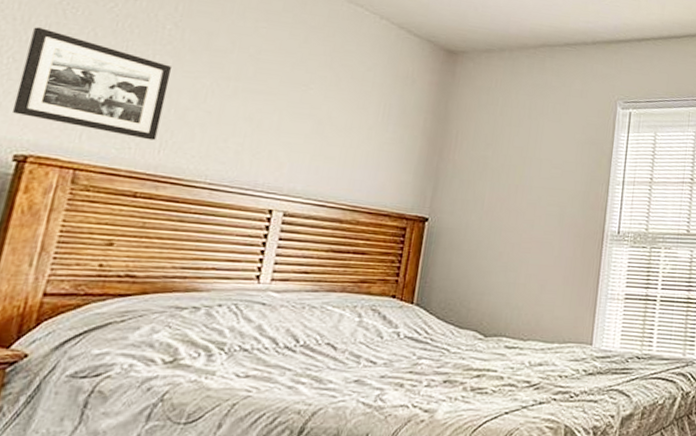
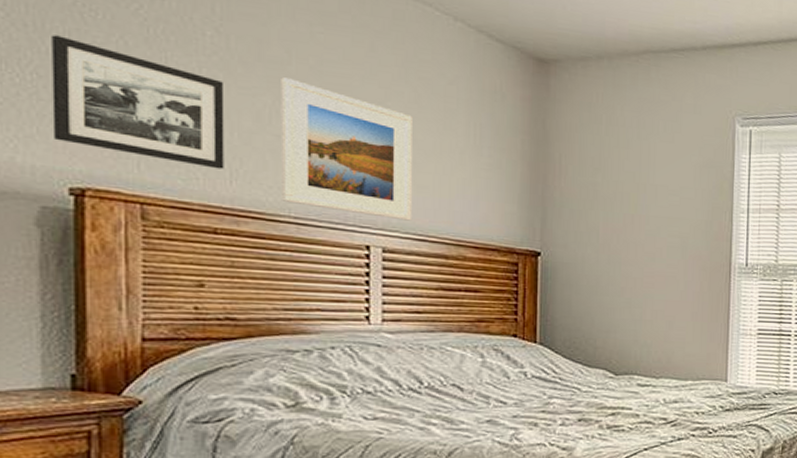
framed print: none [201,63,331,188] -> present [280,77,413,221]

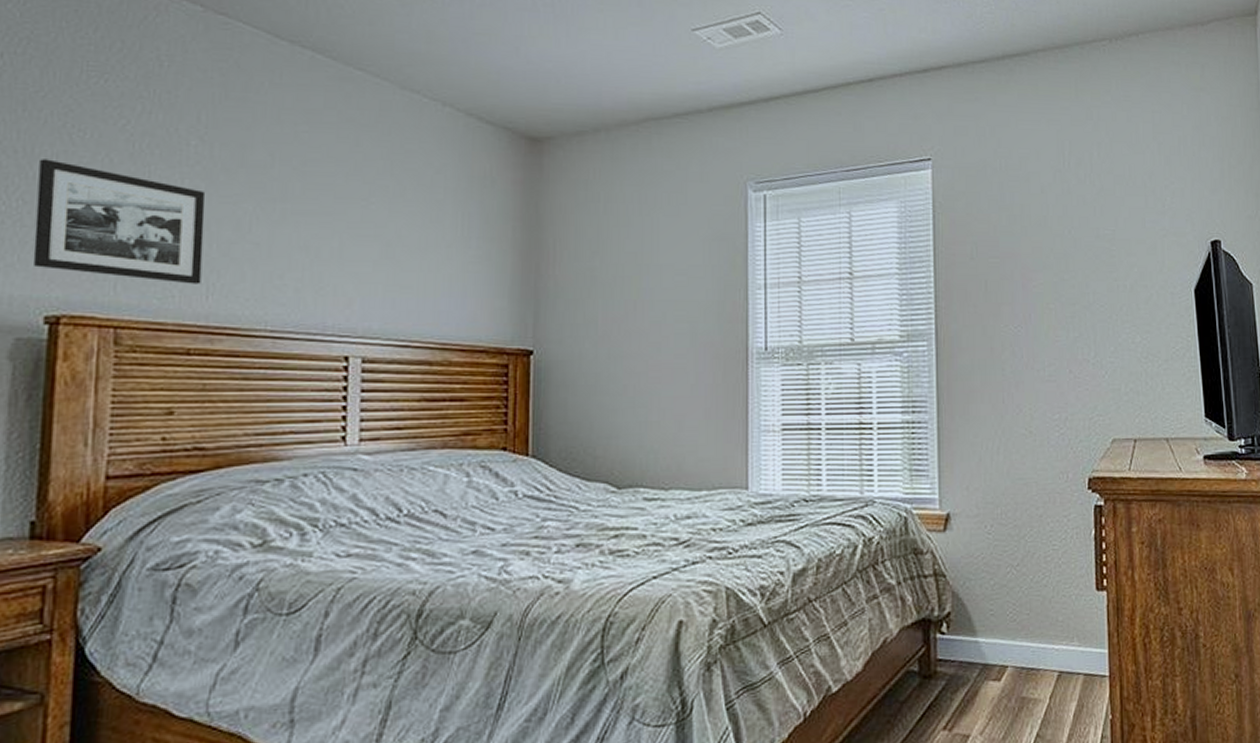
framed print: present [280,77,413,221] -> none [258,182,397,326]

